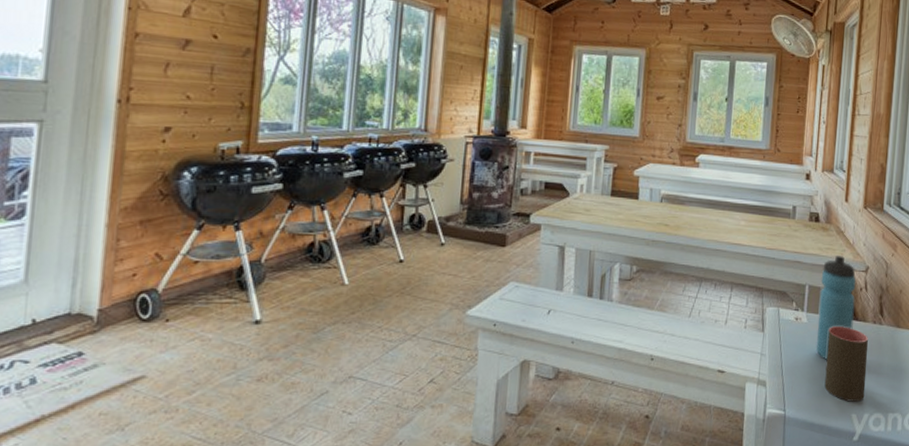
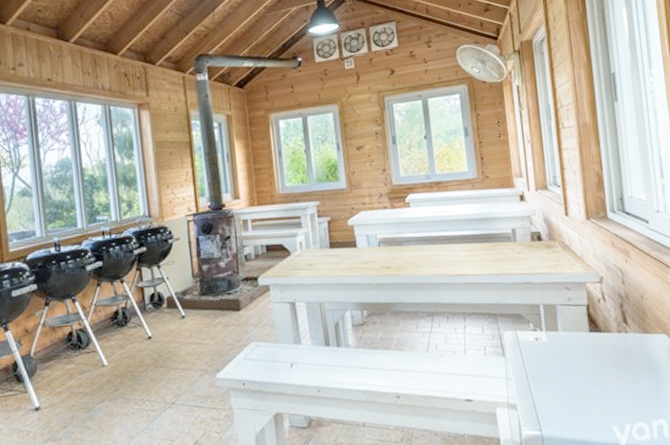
water bottle: present [815,255,856,360] -> none [554,270,597,376]
cup: present [824,326,868,402] -> none [572,340,623,414]

